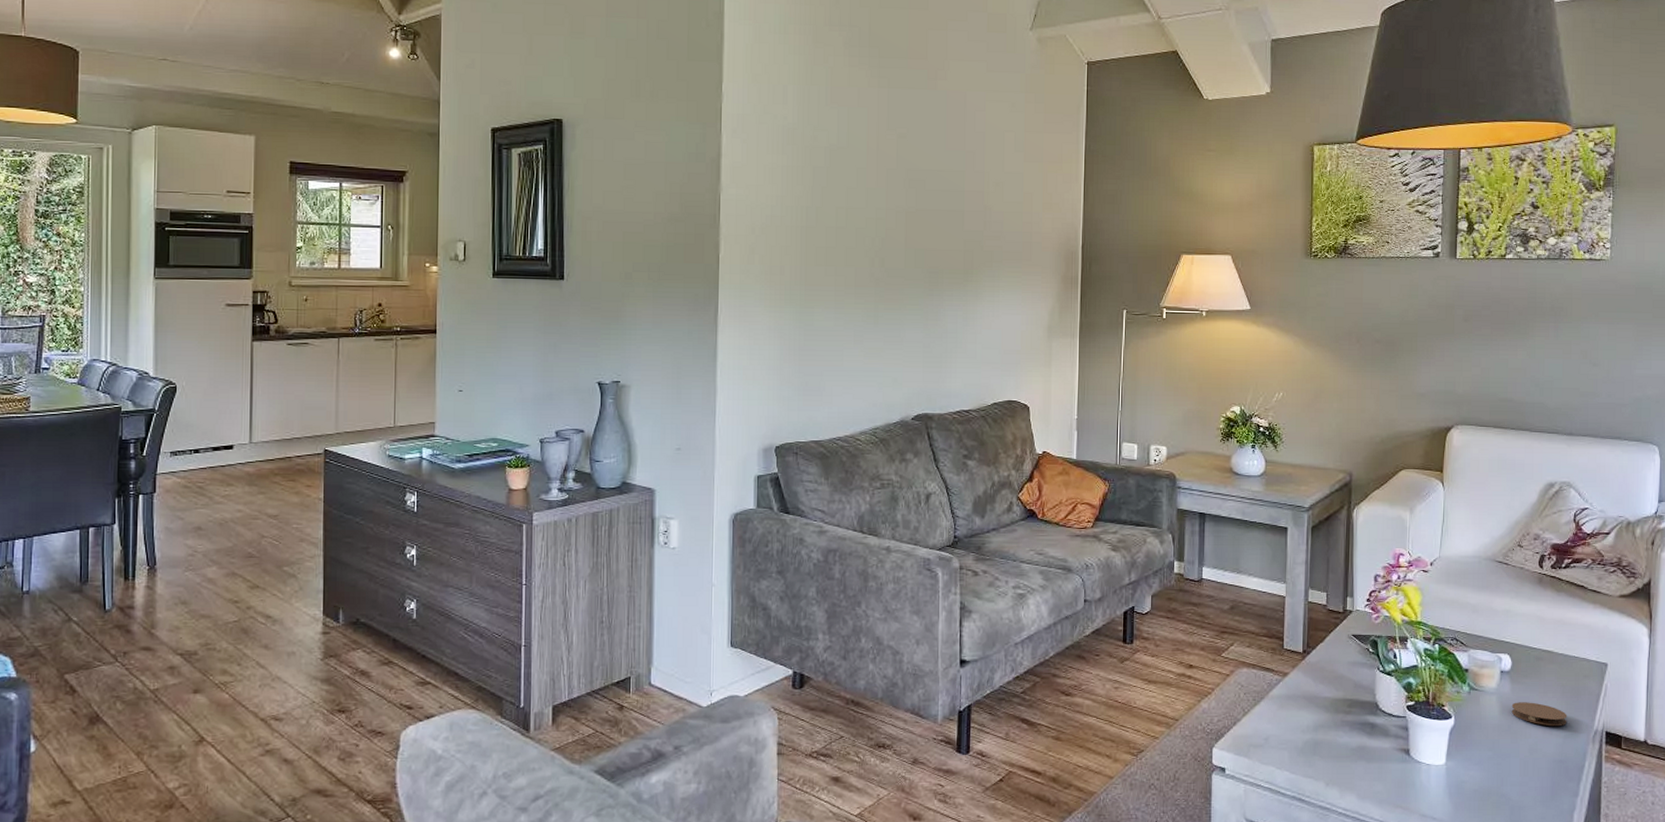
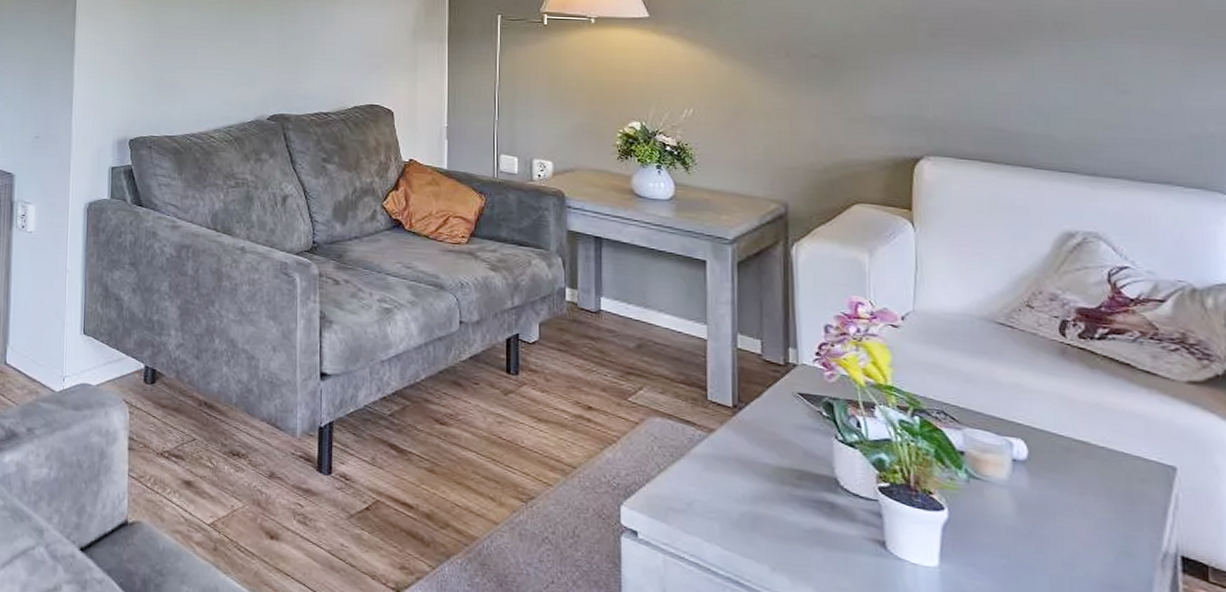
coaster: present [1511,702,1567,726] -> none [1032,501,1119,540]

